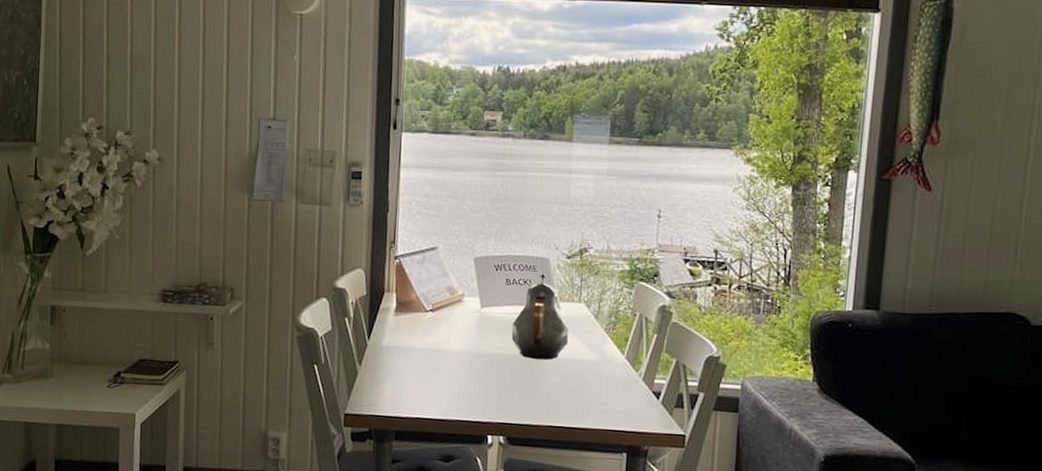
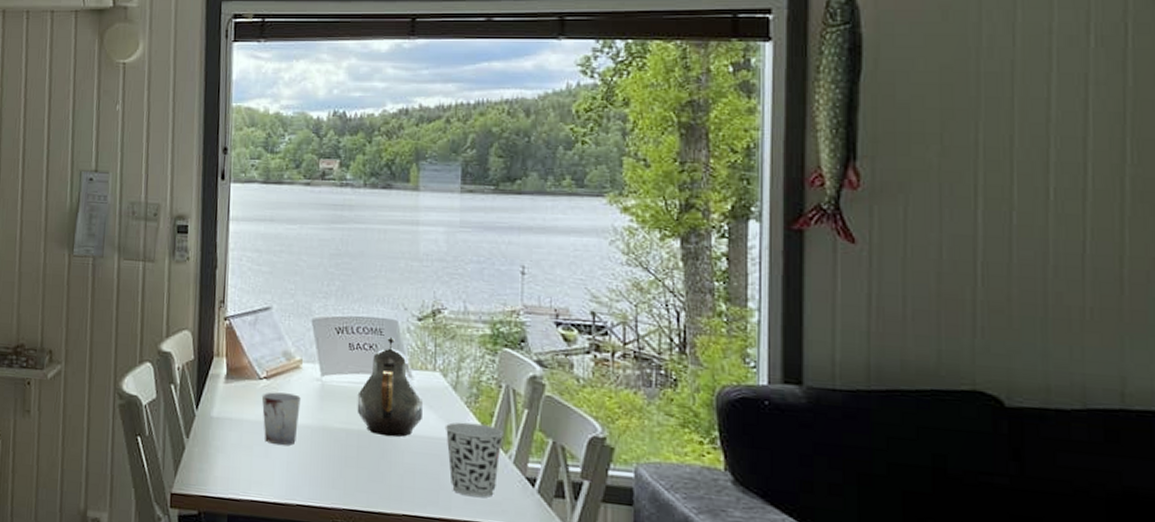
cup: none [427,323,462,370] -> present [261,392,301,446]
cup: none [586,346,636,410] -> present [444,422,503,498]

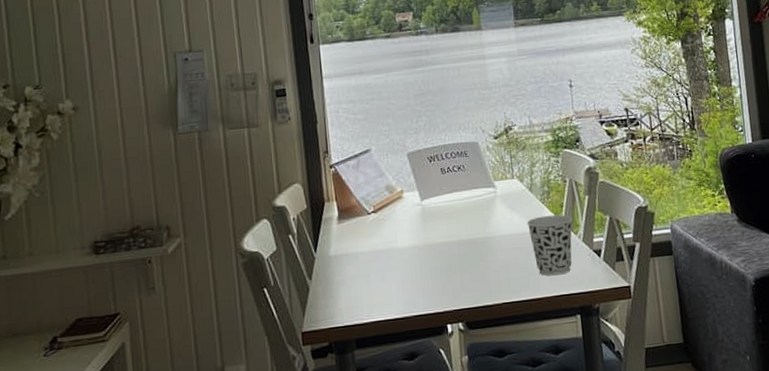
cup: present [261,392,301,446] -> none [372,221,407,269]
teapot: present [357,336,423,437] -> none [453,156,508,241]

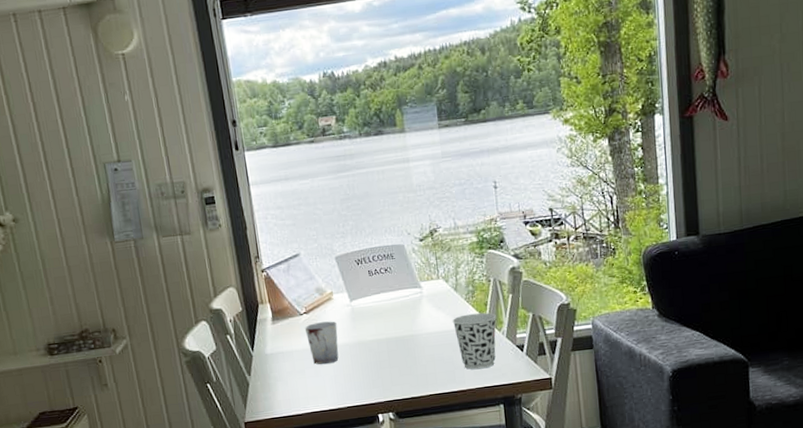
cup: none [372,221,407,269] -> present [304,321,339,365]

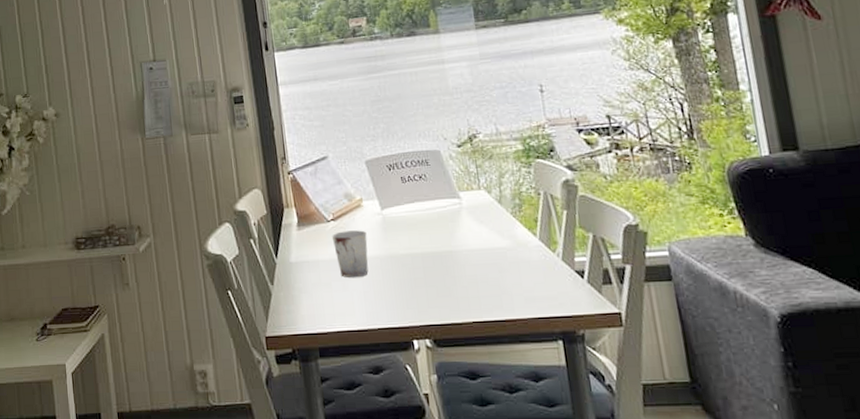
cup: present [452,312,496,370] -> none [496,229,550,296]

